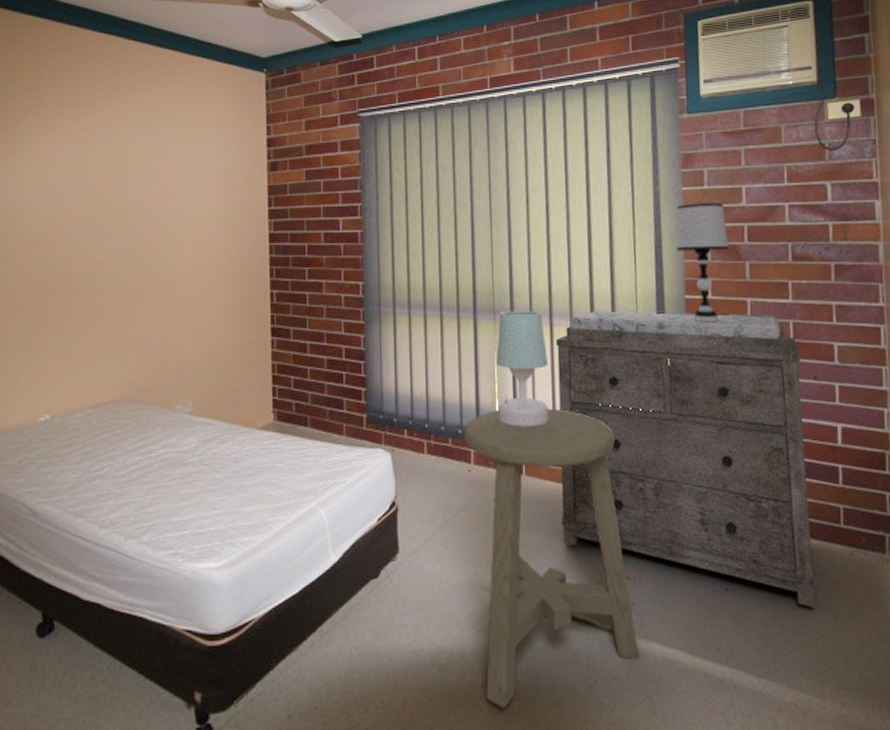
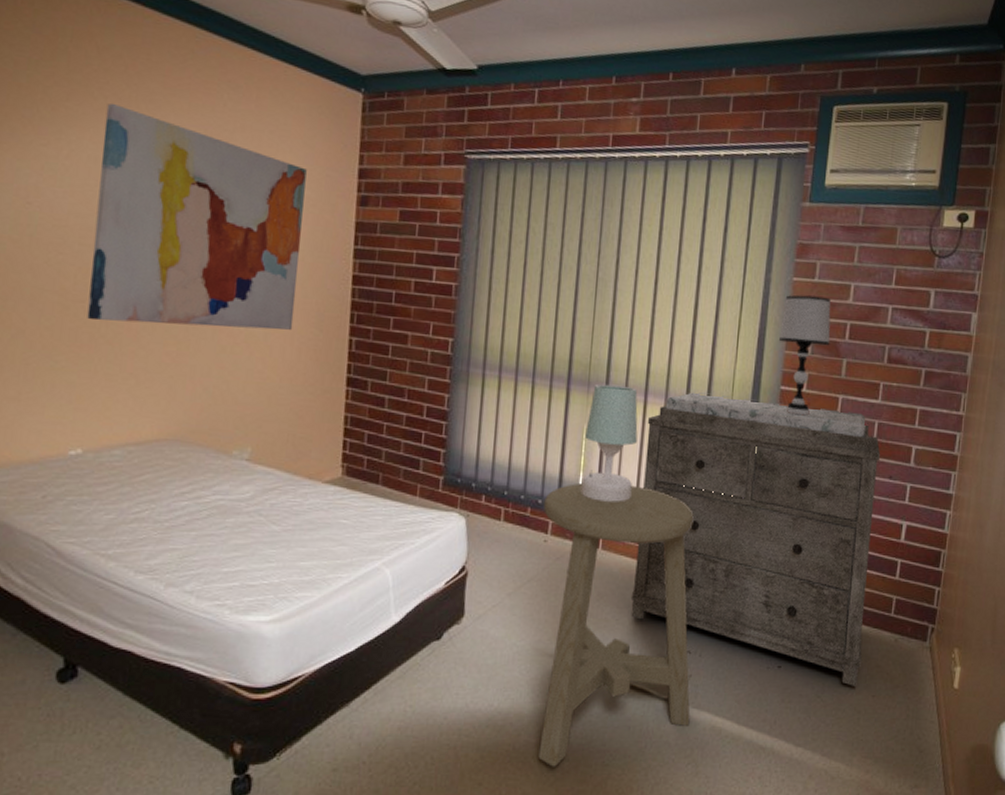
wall art: none [49,111,223,299] -> present [87,103,307,330]

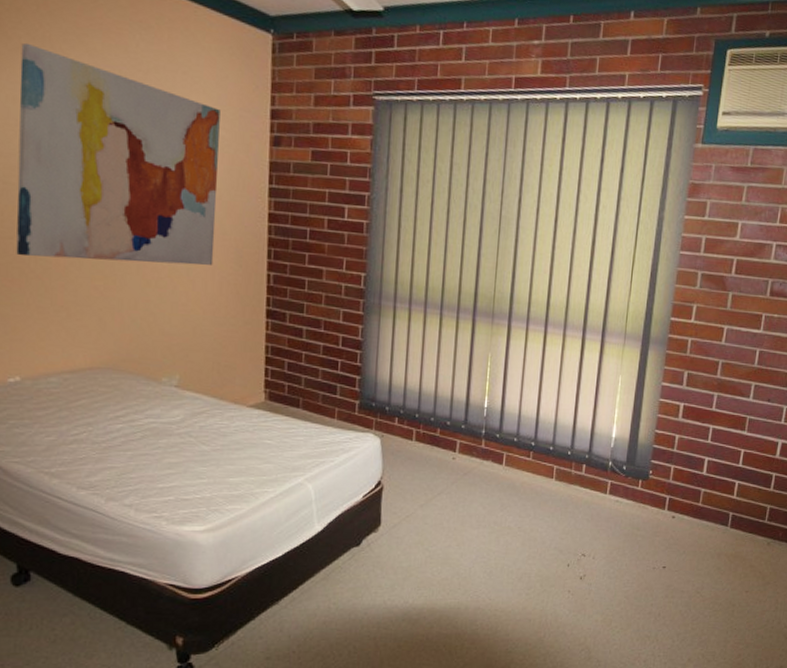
stool: present [538,483,694,767] -> none [449,407,589,654]
table lamp: present [581,384,638,502] -> none [486,315,539,424]
dresser: present [631,392,881,686] -> none [531,323,761,583]
table lamp: present [779,294,831,416] -> none [670,232,719,345]

